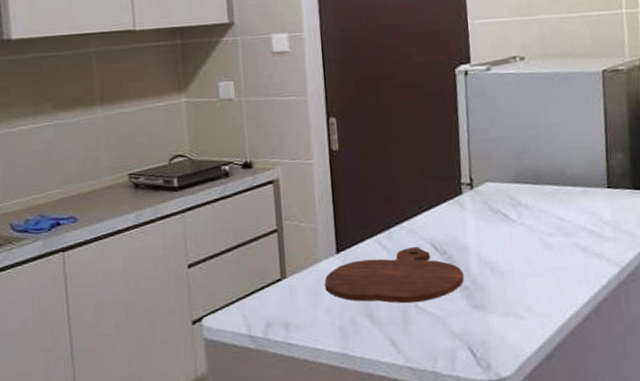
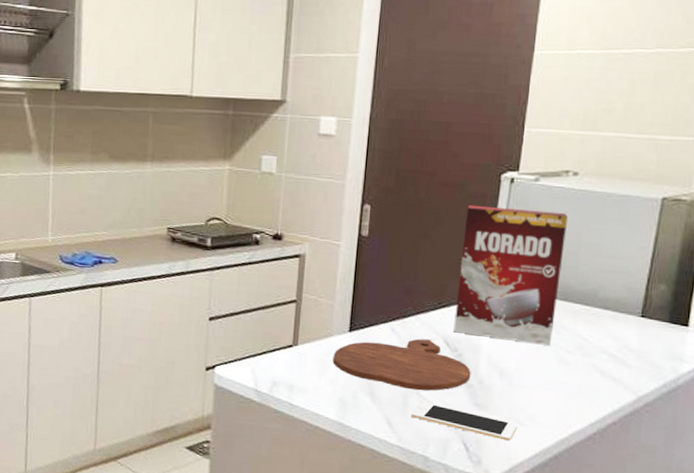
cell phone: none [413,313,518,339] -> present [411,402,518,442]
cereal box: none [429,97,533,235] -> present [453,204,568,346]

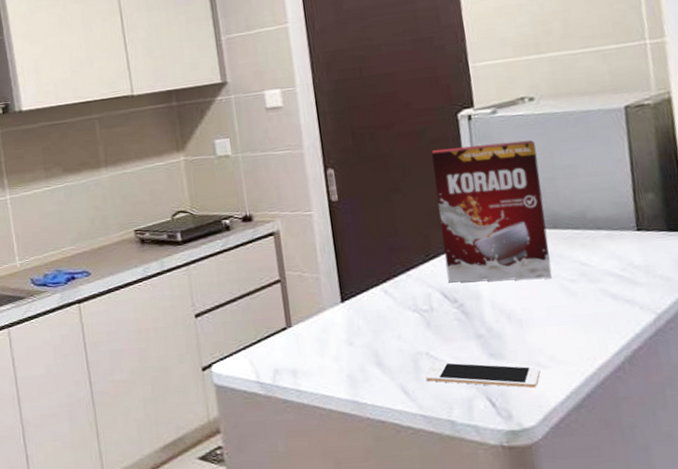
cutting board: present [333,338,471,391] -> none [330,295,478,352]

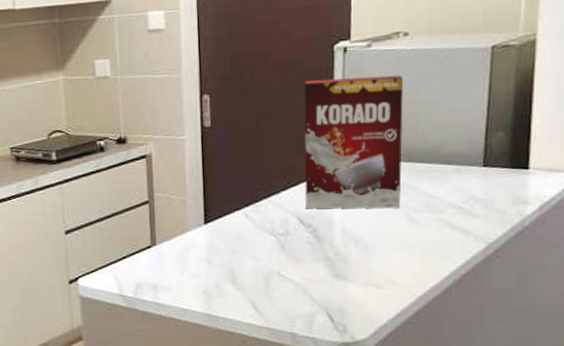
cell phone: present [425,362,541,389] -> none [274,281,378,307]

